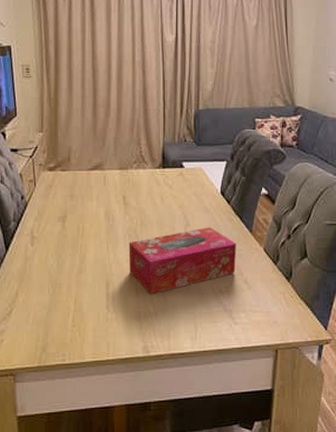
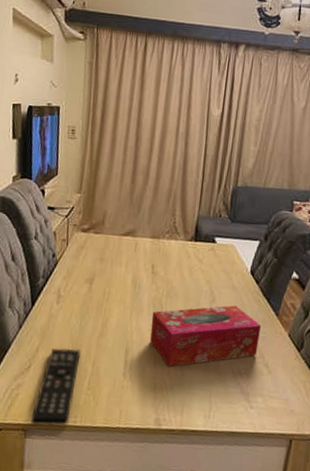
remote control: none [18,288,61,369] -> present [30,348,81,426]

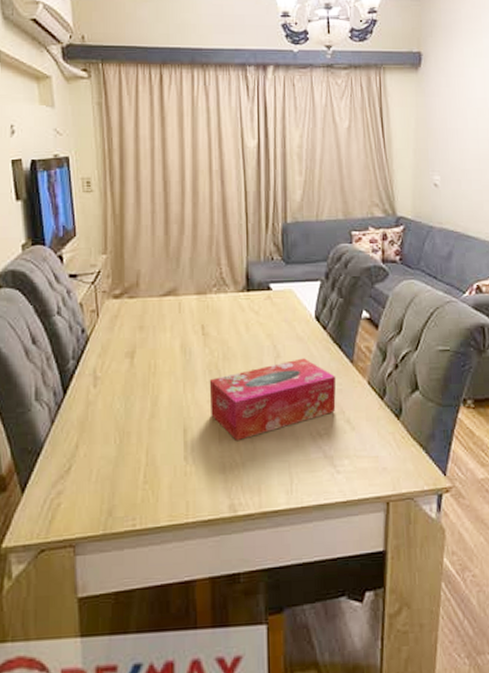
remote control: present [30,348,81,426] -> none [78,437,130,539]

